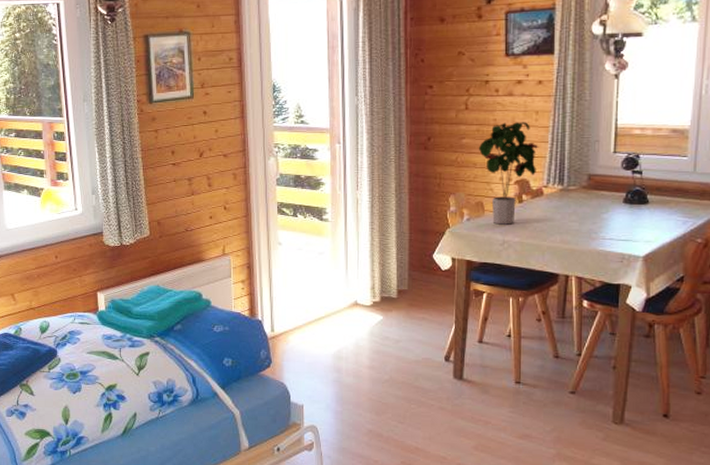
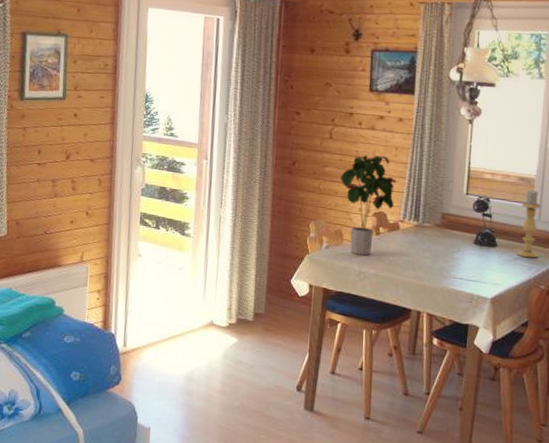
candle holder: none [670,141,697,212] -> present [517,189,542,258]

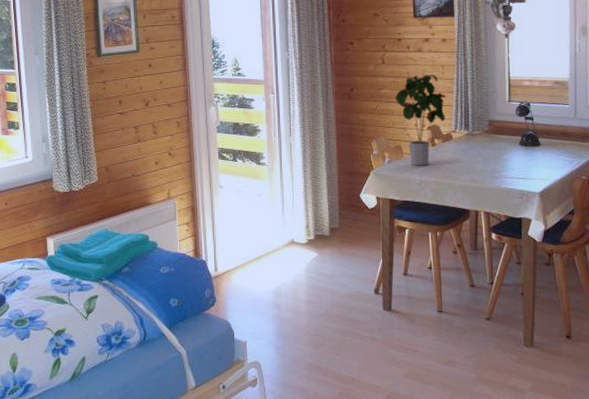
candle holder: present [517,189,542,258] -> none [558,91,578,153]

